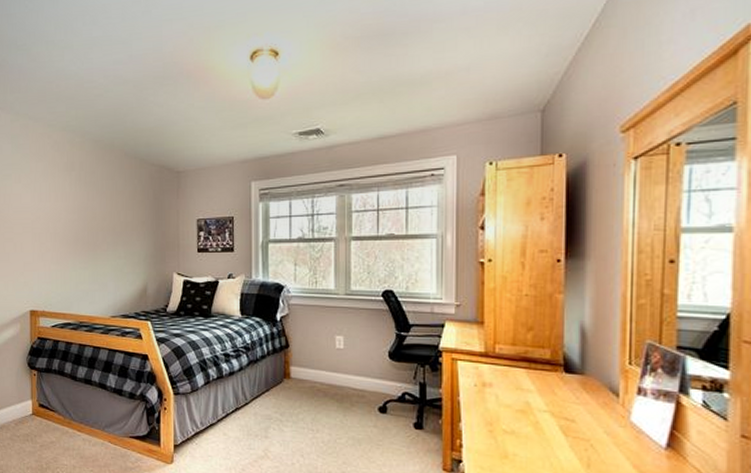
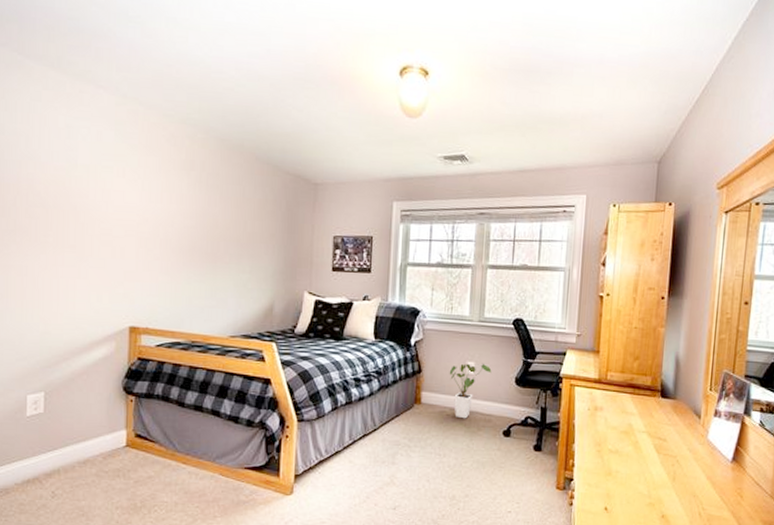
house plant: none [317,337,362,394] -> present [449,363,492,419]

